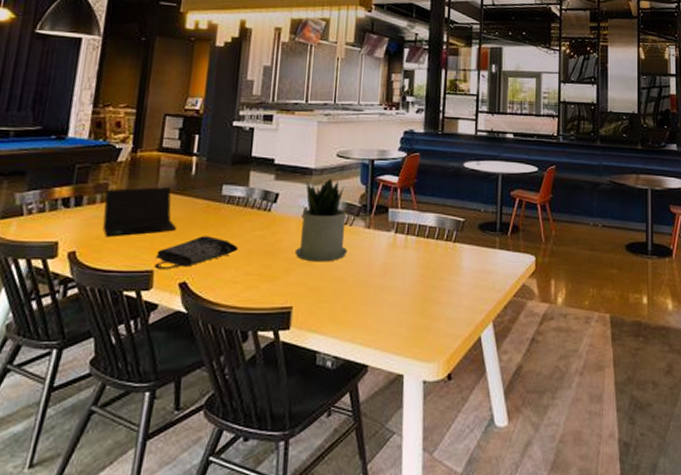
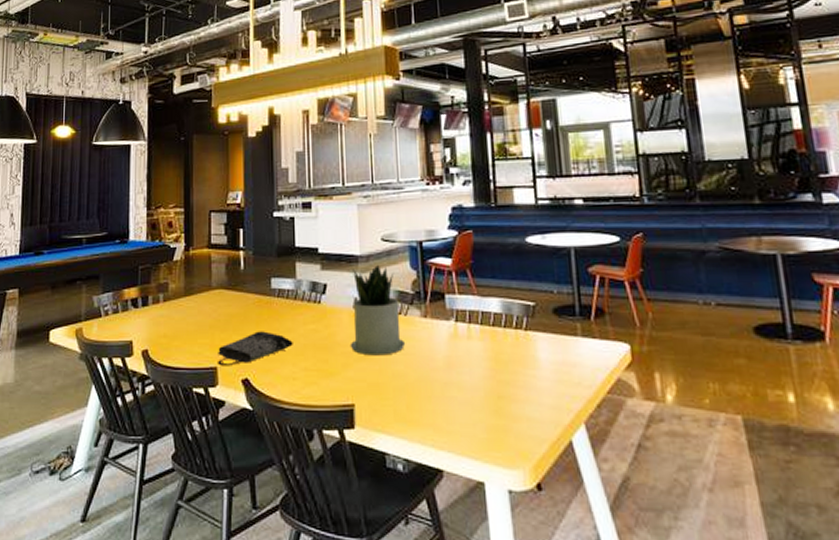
laptop: present [102,187,177,236] -> none [166,284,234,334]

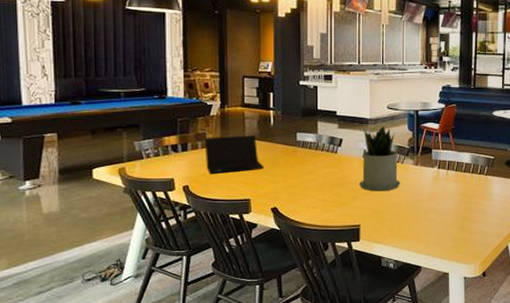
laptop: none [166,284,234,334] -> present [204,135,264,174]
tote bag: present [218,331,293,366] -> none [251,173,314,199]

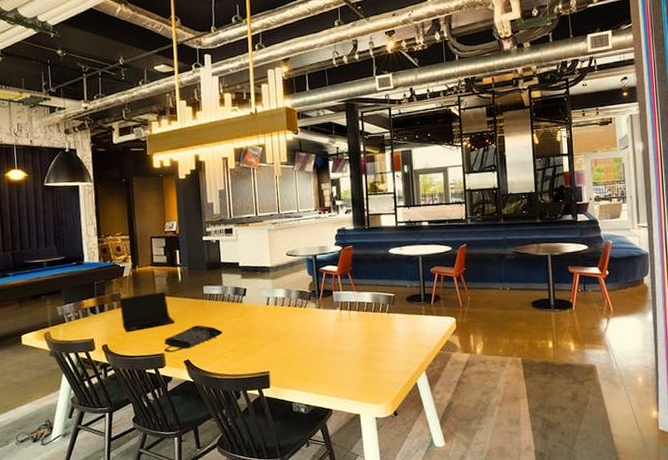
tote bag: none [251,173,314,199] -> present [164,325,222,353]
planter: present [359,125,401,191] -> none [265,272,306,338]

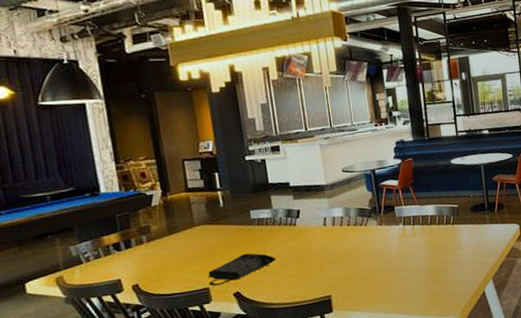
laptop: present [119,292,175,332] -> none [149,220,220,268]

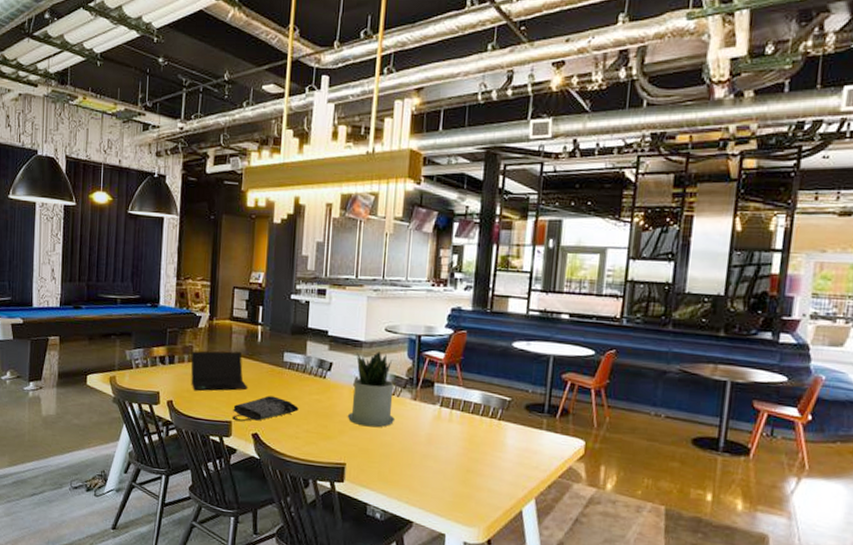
laptop: none [149,220,220,268] -> present [191,351,248,391]
planter: none [320,190,368,259] -> present [347,350,395,428]

